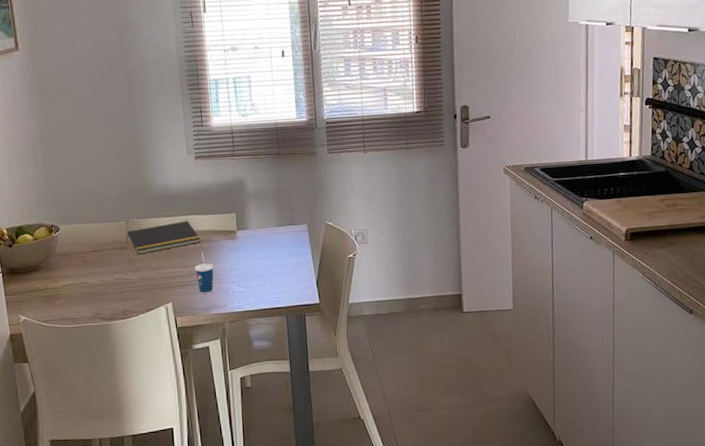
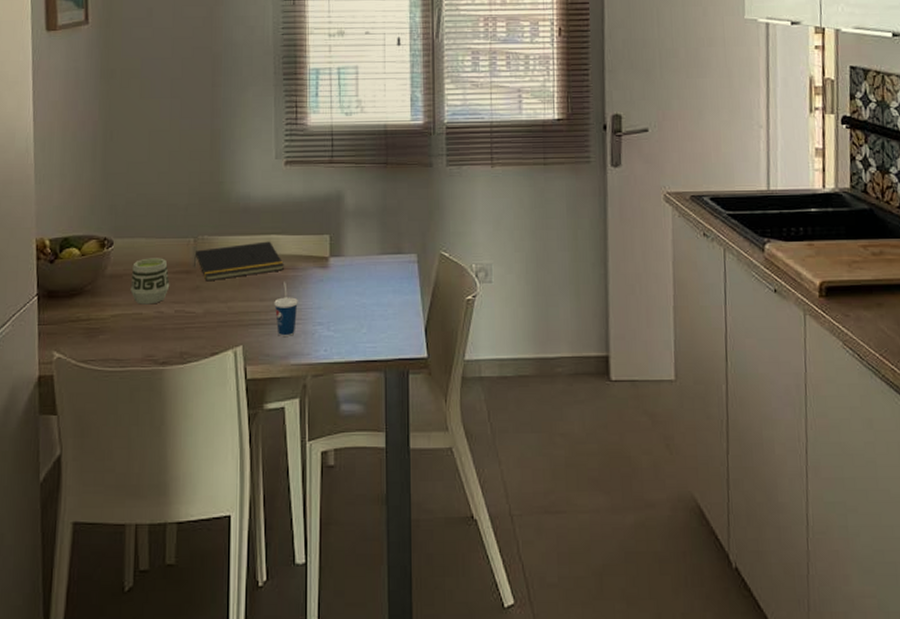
cup: none [77,238,109,276] -> present [130,258,170,305]

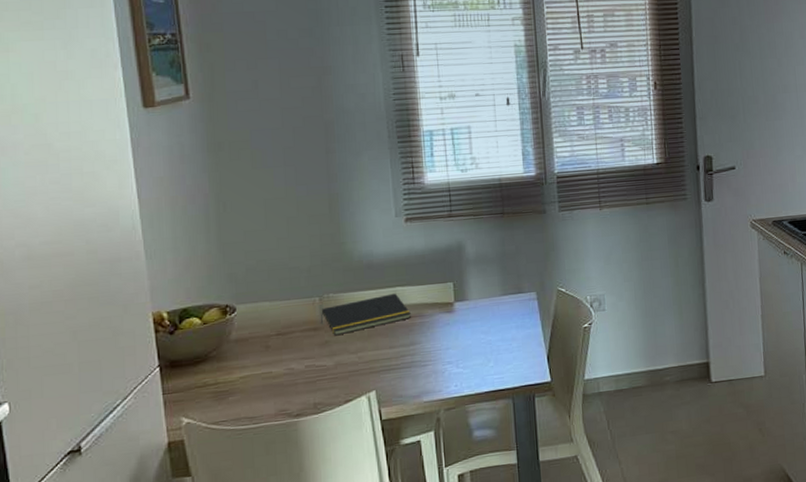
cup: present [130,258,170,305] -> none [257,318,298,364]
cup: present [274,282,298,336] -> none [403,329,427,378]

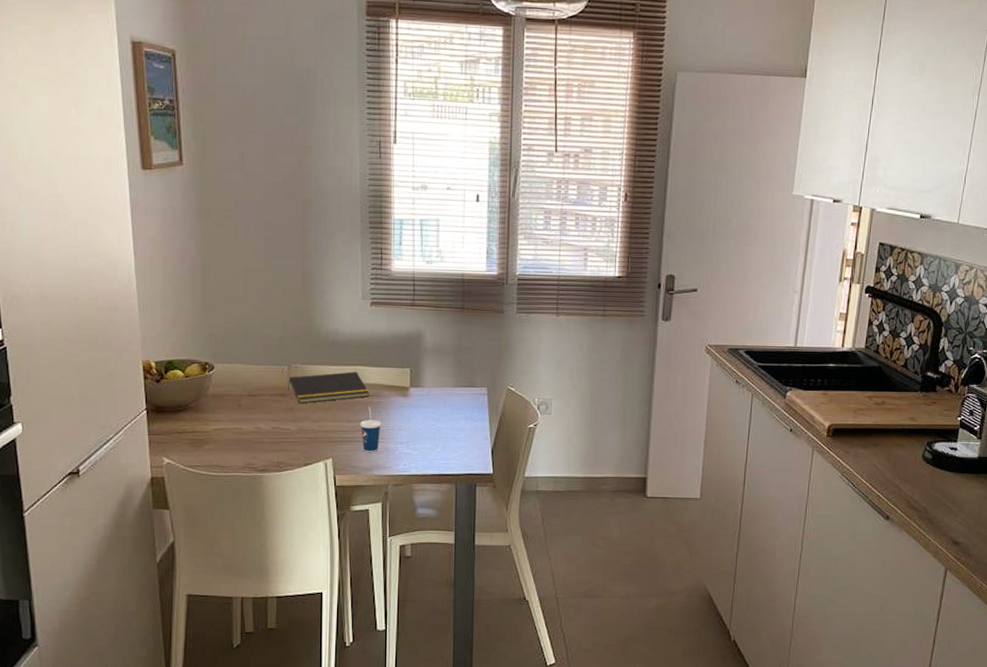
cup: none [403,329,427,378] -> present [360,407,381,452]

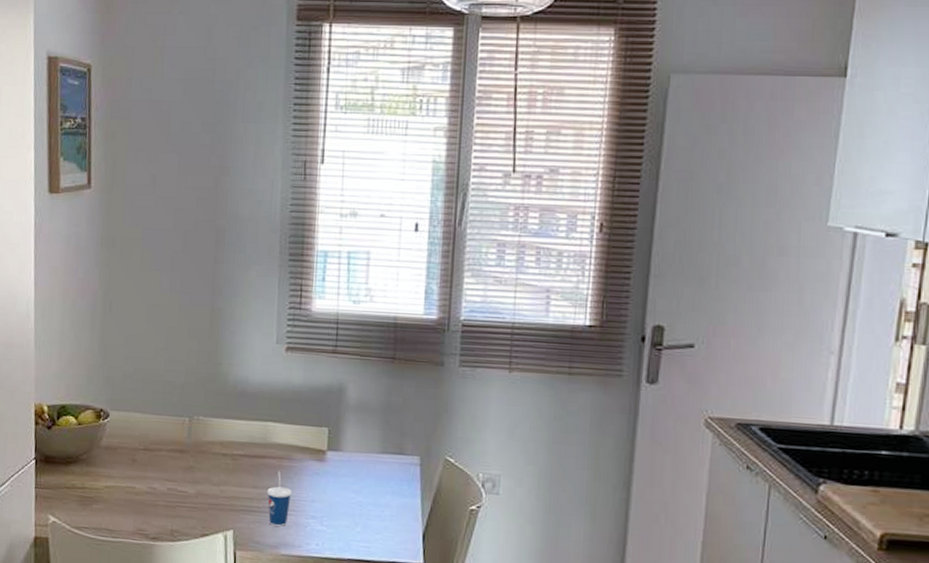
notepad: present [288,371,369,404] -> none [188,428,279,463]

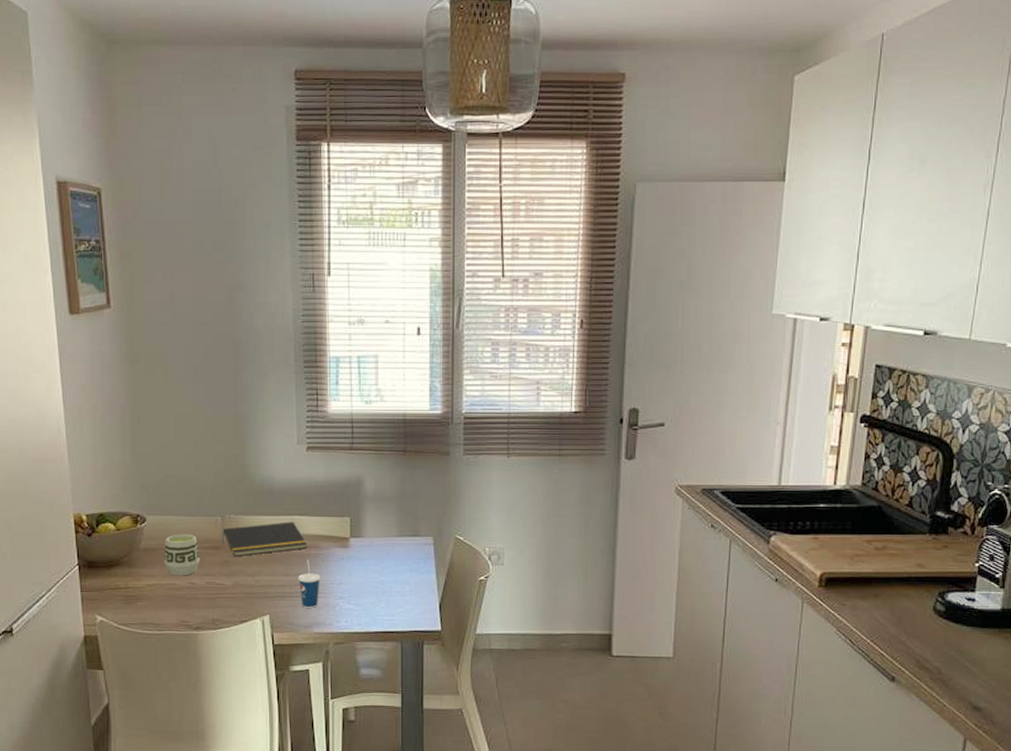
cup: none [124,433,164,480] -> present [164,534,200,576]
notepad: none [188,428,279,463] -> present [222,521,307,557]

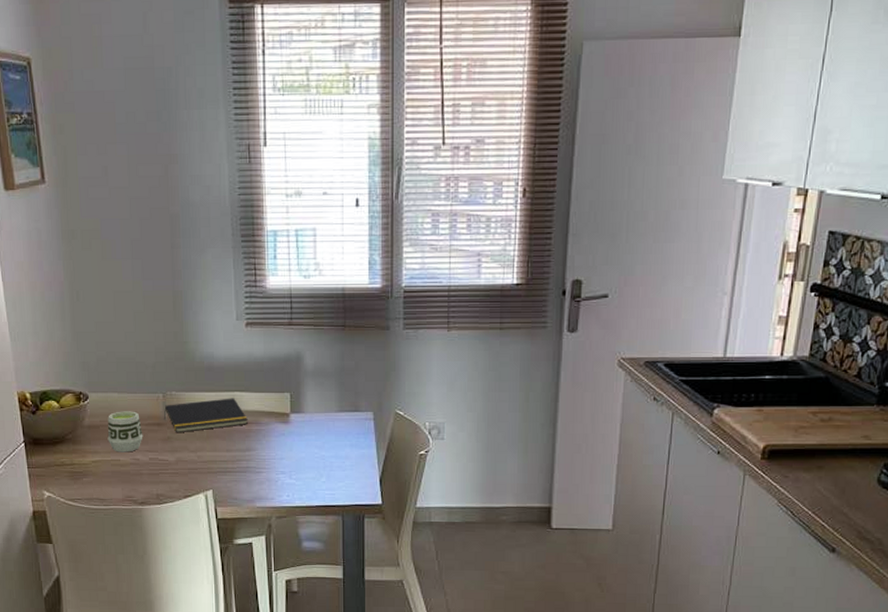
cup: present [298,559,320,608] -> none [240,435,262,483]

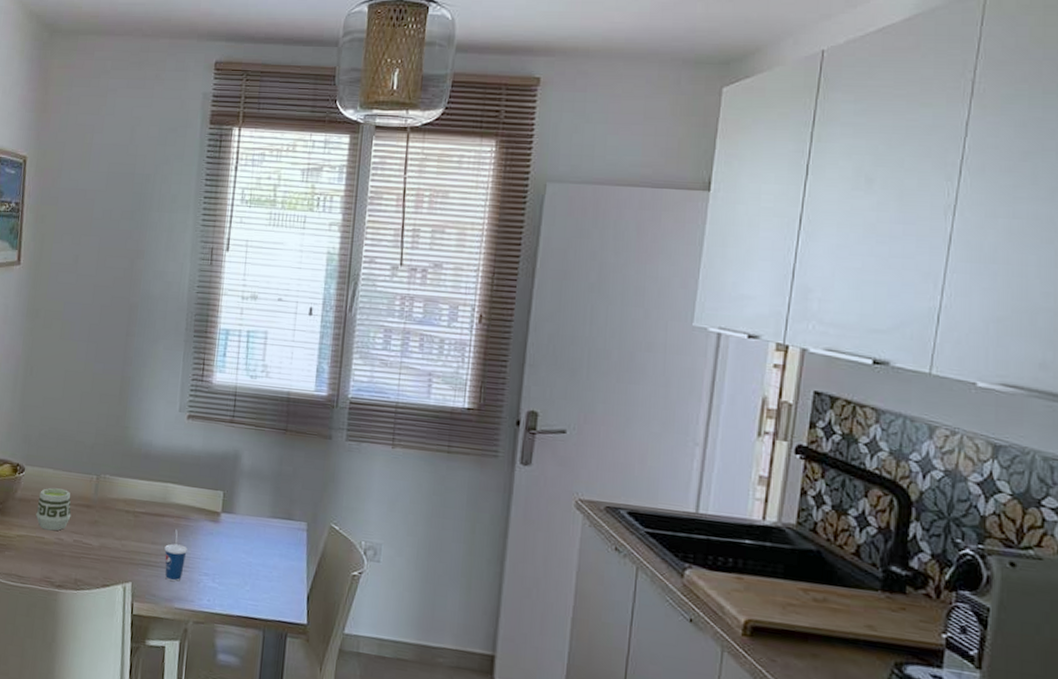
notepad: present [164,398,248,433] -> none [94,487,177,519]
cup: none [240,435,262,483] -> present [164,529,187,582]

